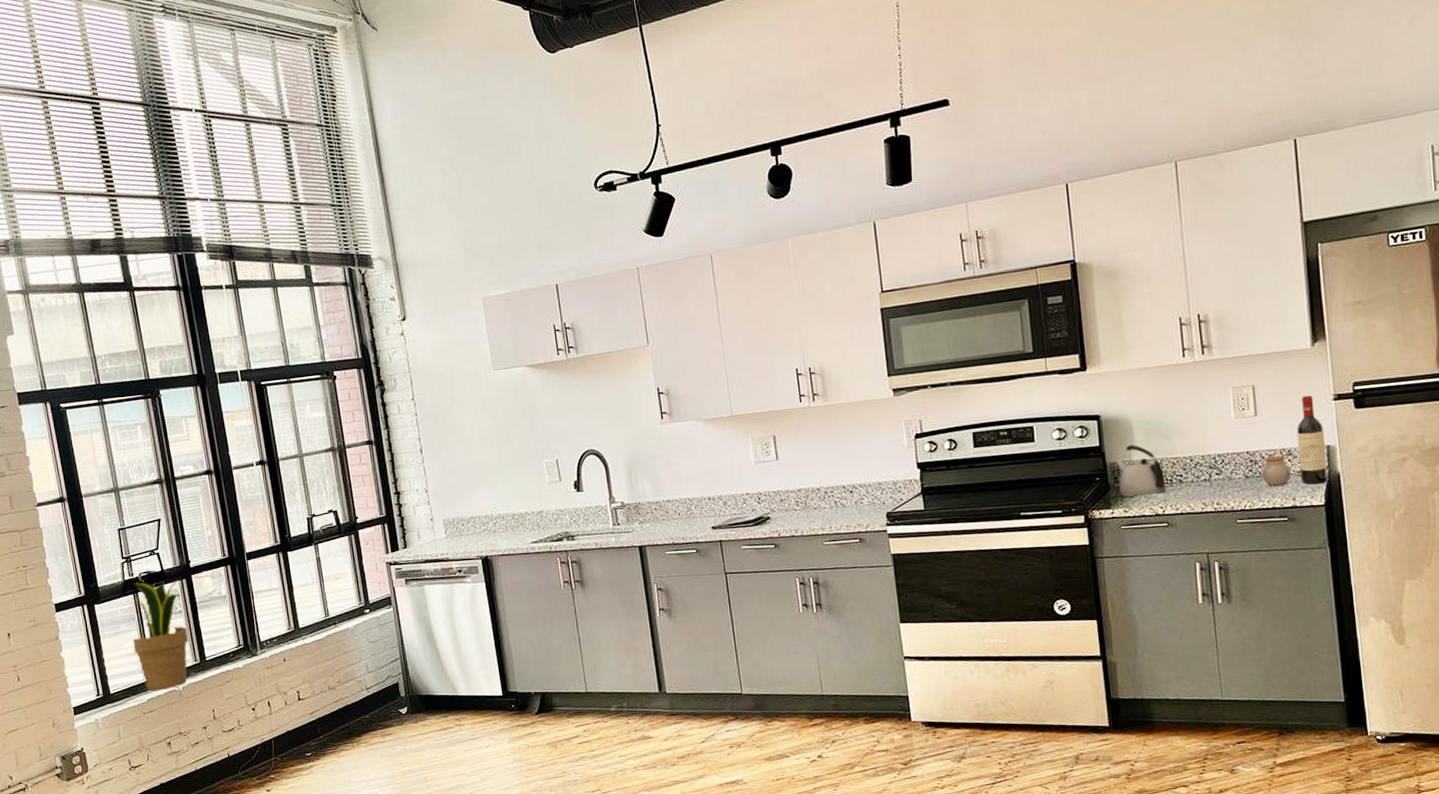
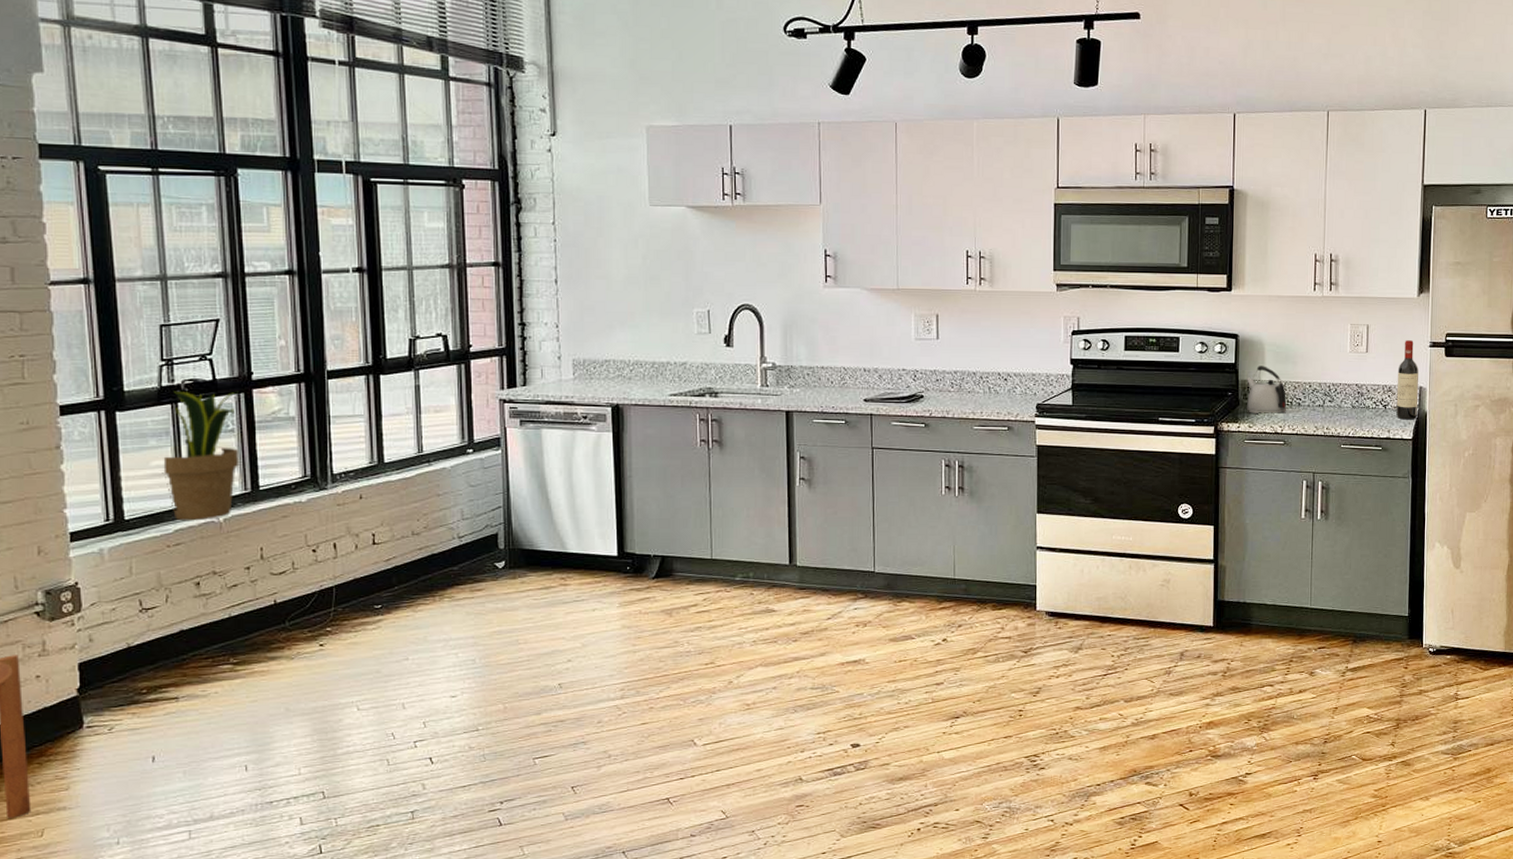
jar: present [1261,455,1292,486] -> none [1365,390,1390,417]

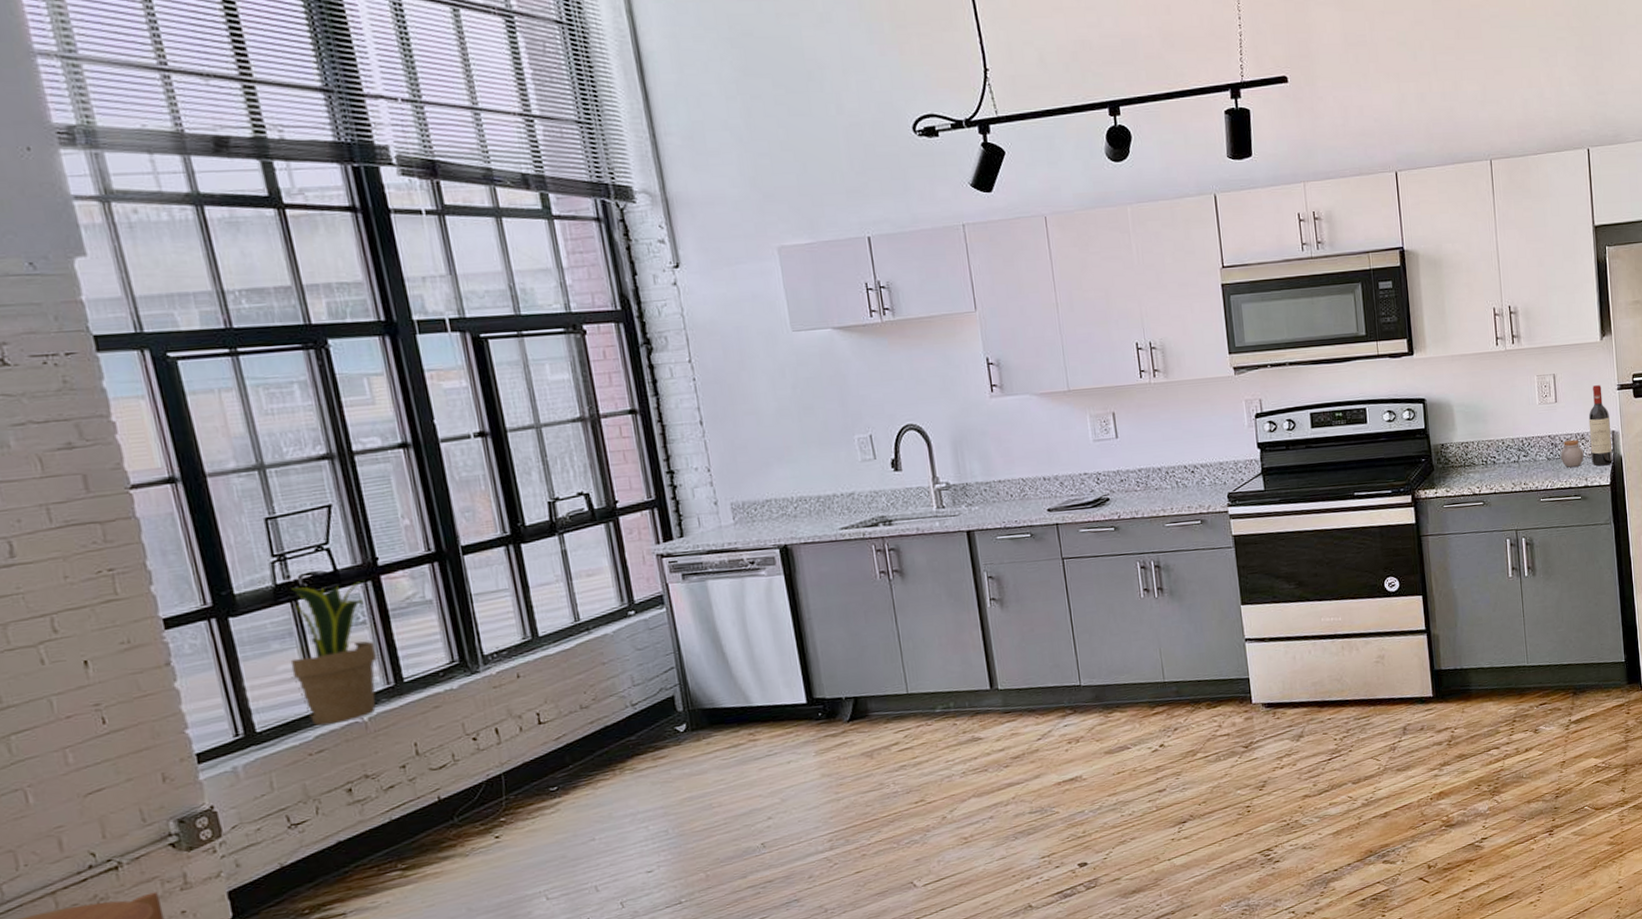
kettle: present [1246,366,1286,415] -> none [1439,427,1482,478]
jar: none [1365,390,1390,417] -> present [1560,439,1584,468]

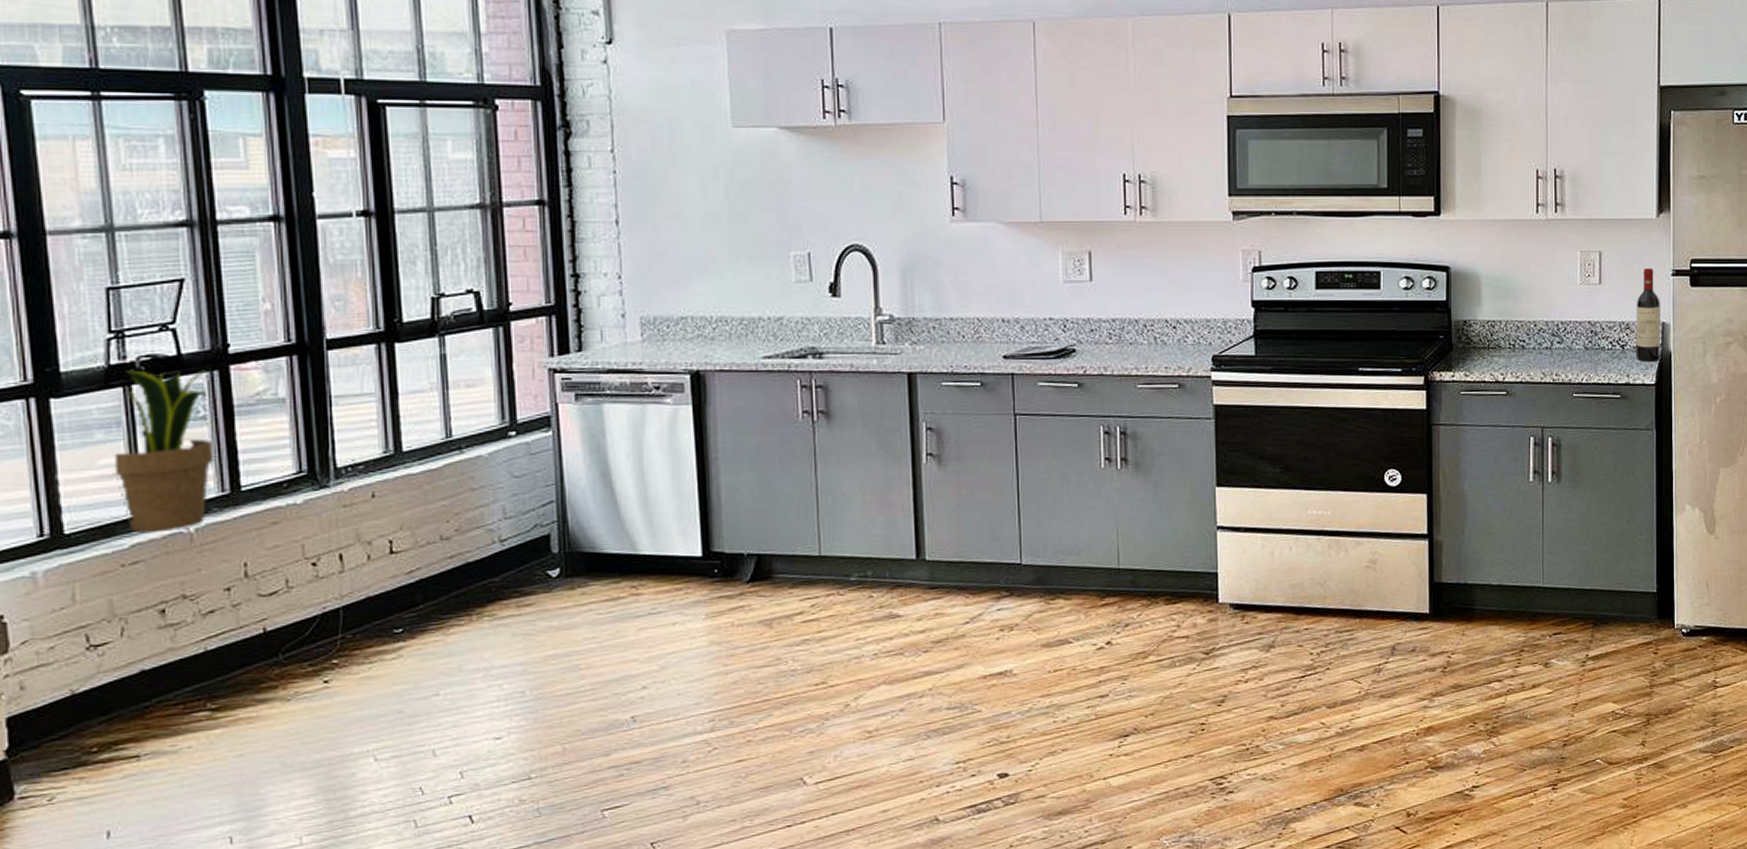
jar: present [1560,439,1584,468] -> none [1600,328,1628,360]

